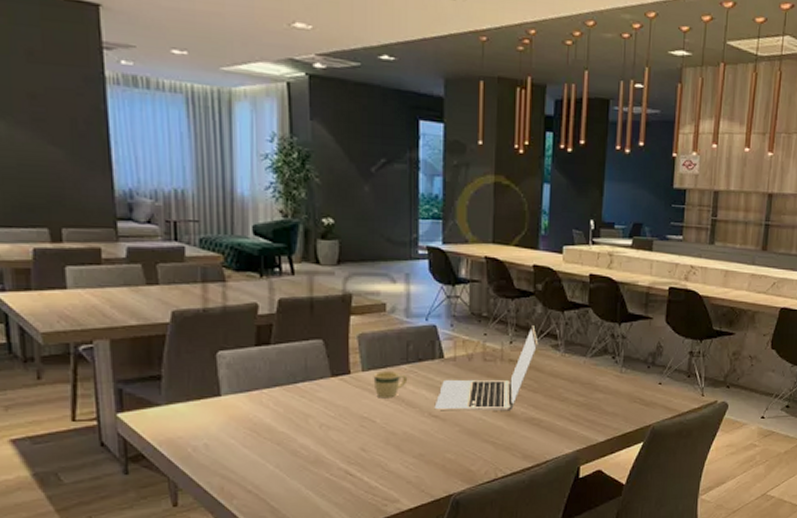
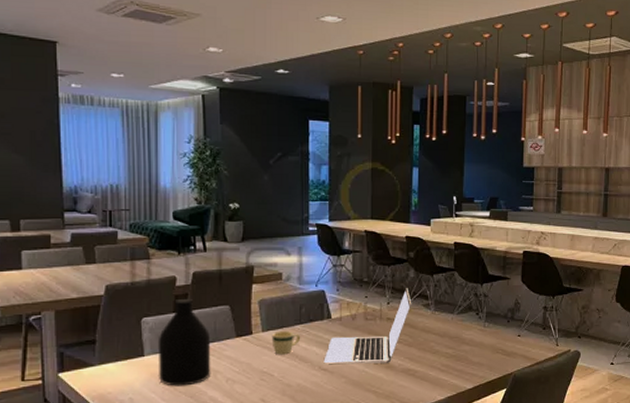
bottle: none [238,329,302,432] -> present [158,298,211,386]

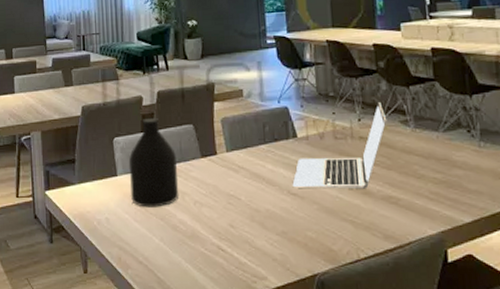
mug: present [271,331,301,355] -> none [236,152,267,177]

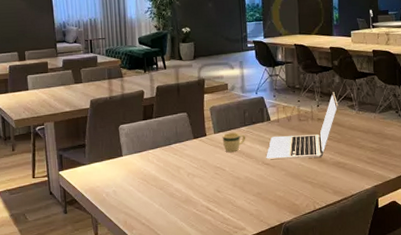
bottle: present [129,117,179,208] -> none [133,108,175,181]
mug: none [236,152,267,177] -> present [222,132,246,153]

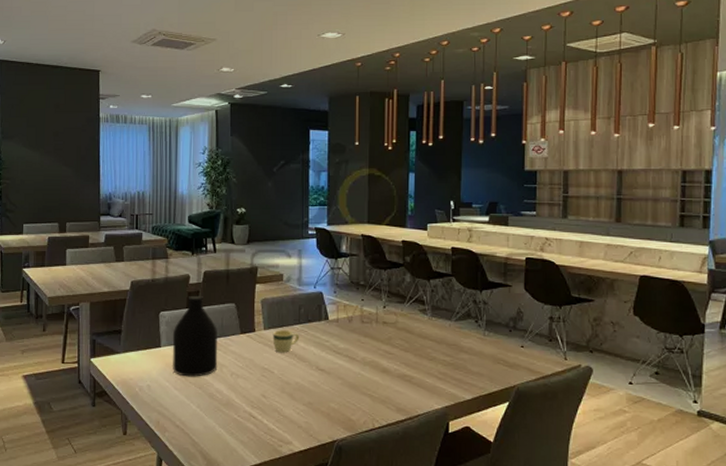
bottle: none [133,108,175,181] -> present [172,295,218,377]
laptop: present [266,92,339,159] -> none [321,292,408,367]

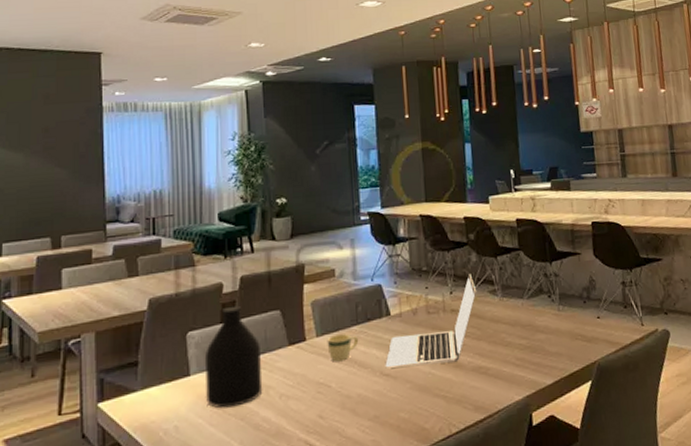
laptop: none [321,292,408,367] -> present [385,274,477,368]

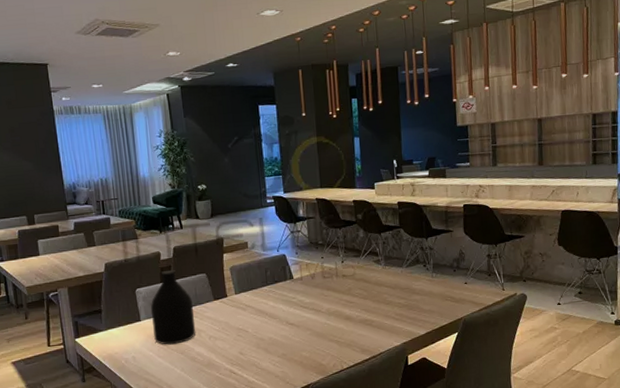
mug: present [327,334,359,362] -> none [243,292,269,314]
laptop: present [385,274,477,368] -> none [290,247,364,319]

